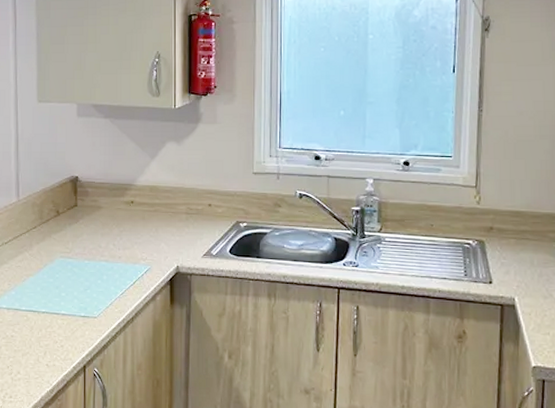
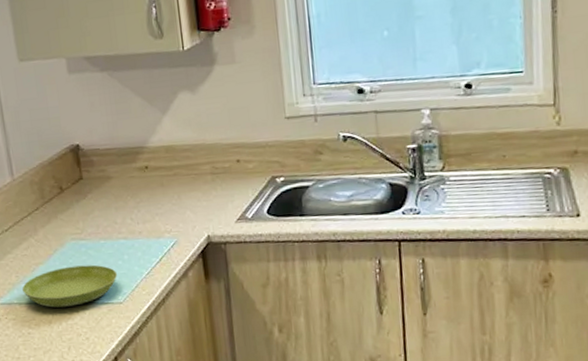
saucer: none [12,280,96,316] -> present [22,264,118,308]

